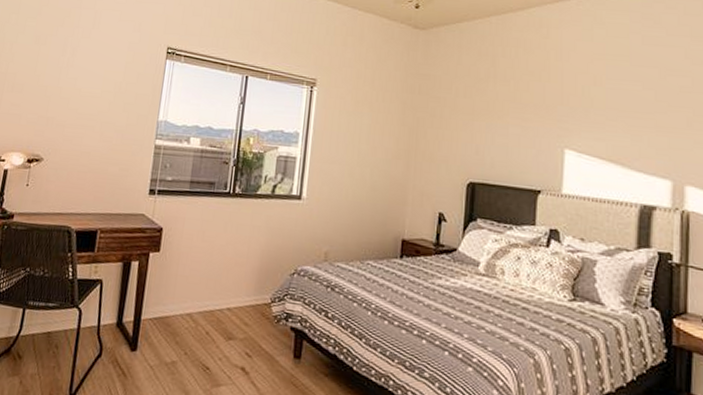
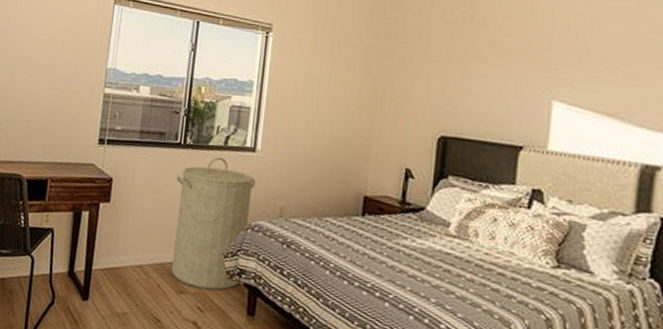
laundry hamper: none [220,205,302,335] -> present [171,156,256,290]

